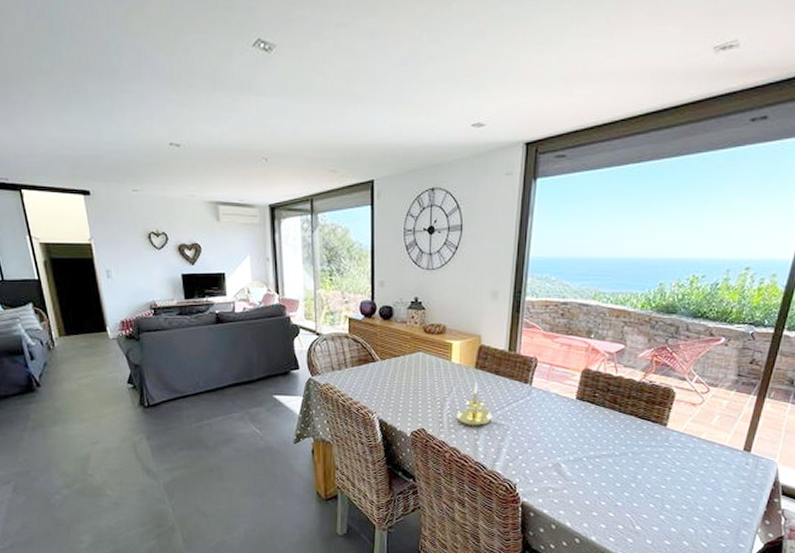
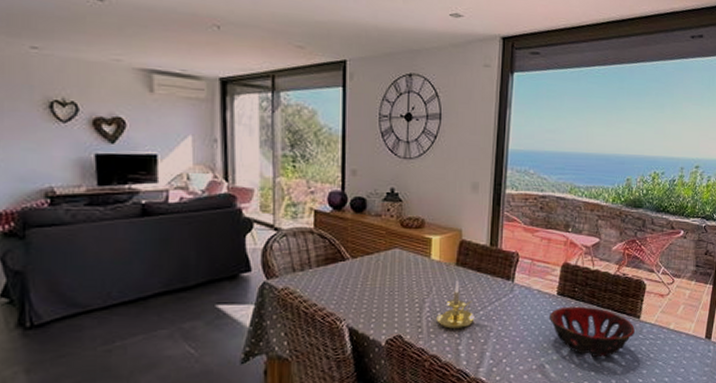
decorative bowl: none [567,411,661,462] -> present [550,306,636,358]

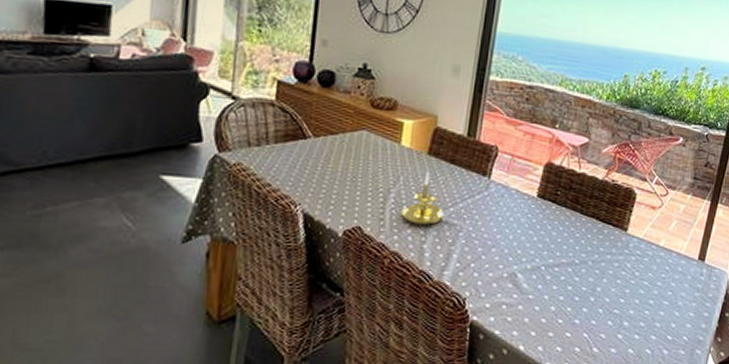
decorative bowl: present [550,306,636,358] -> none [526,211,621,271]

